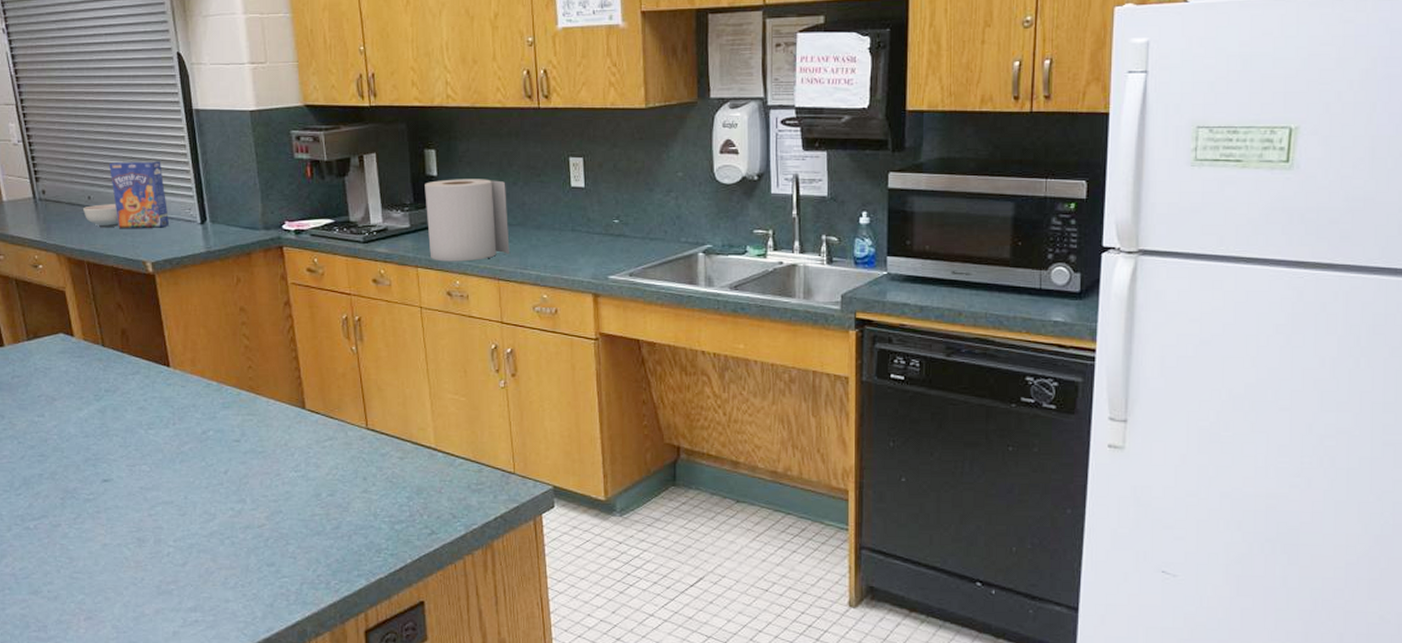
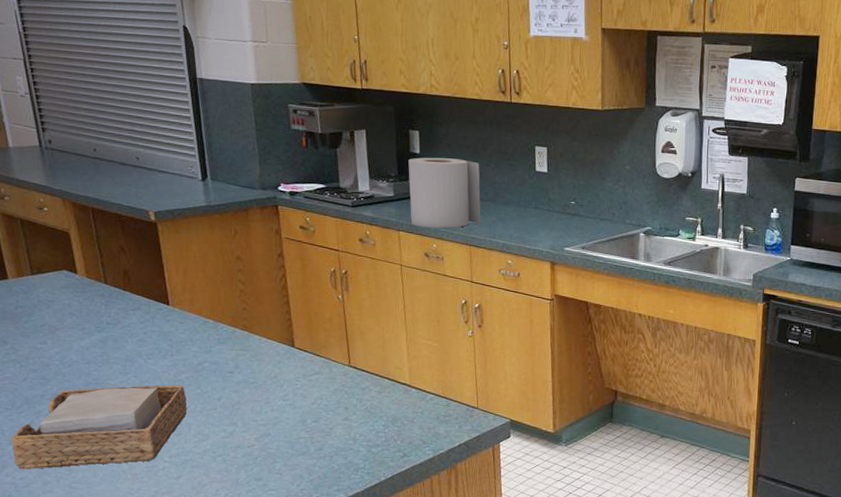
napkin holder: none [10,457,192,559] -> present [11,384,187,470]
bowl: present [82,204,119,228] -> none [88,156,124,179]
cereal box: present [110,161,170,228] -> none [115,119,172,182]

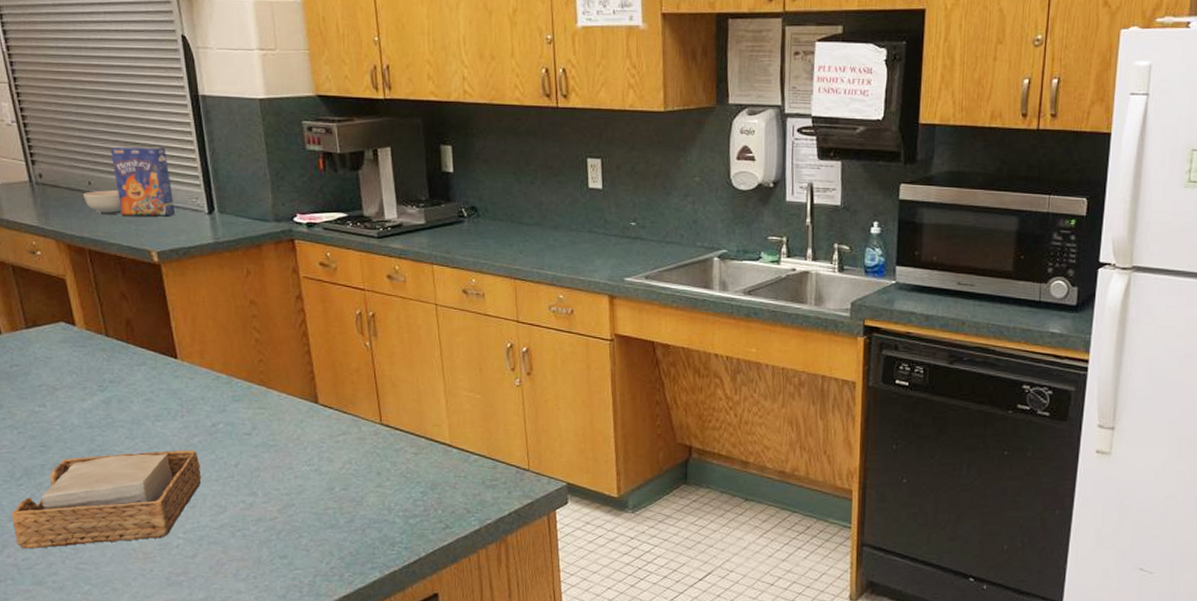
bowl: none [88,156,124,179] -> present [82,190,122,215]
cereal box: none [115,119,172,182] -> present [111,146,176,217]
paper towel roll: present [408,157,481,229] -> none [440,176,526,260]

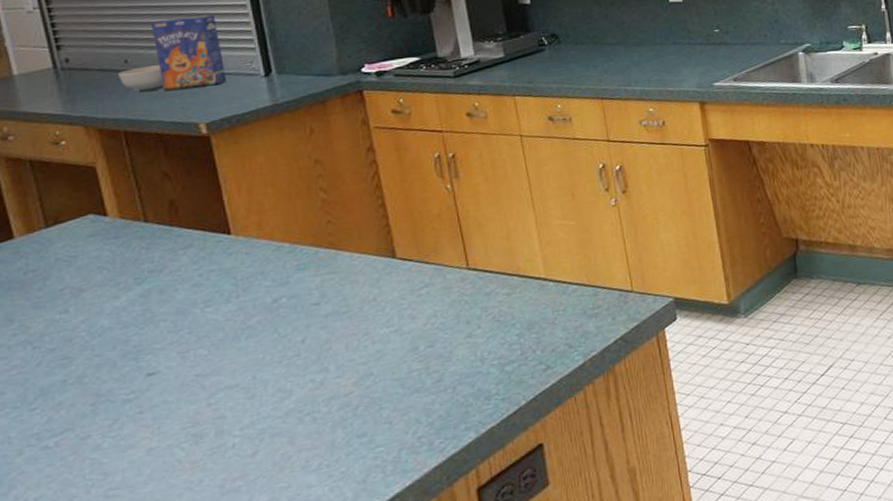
napkin holder: present [11,450,202,549] -> none [21,332,262,486]

